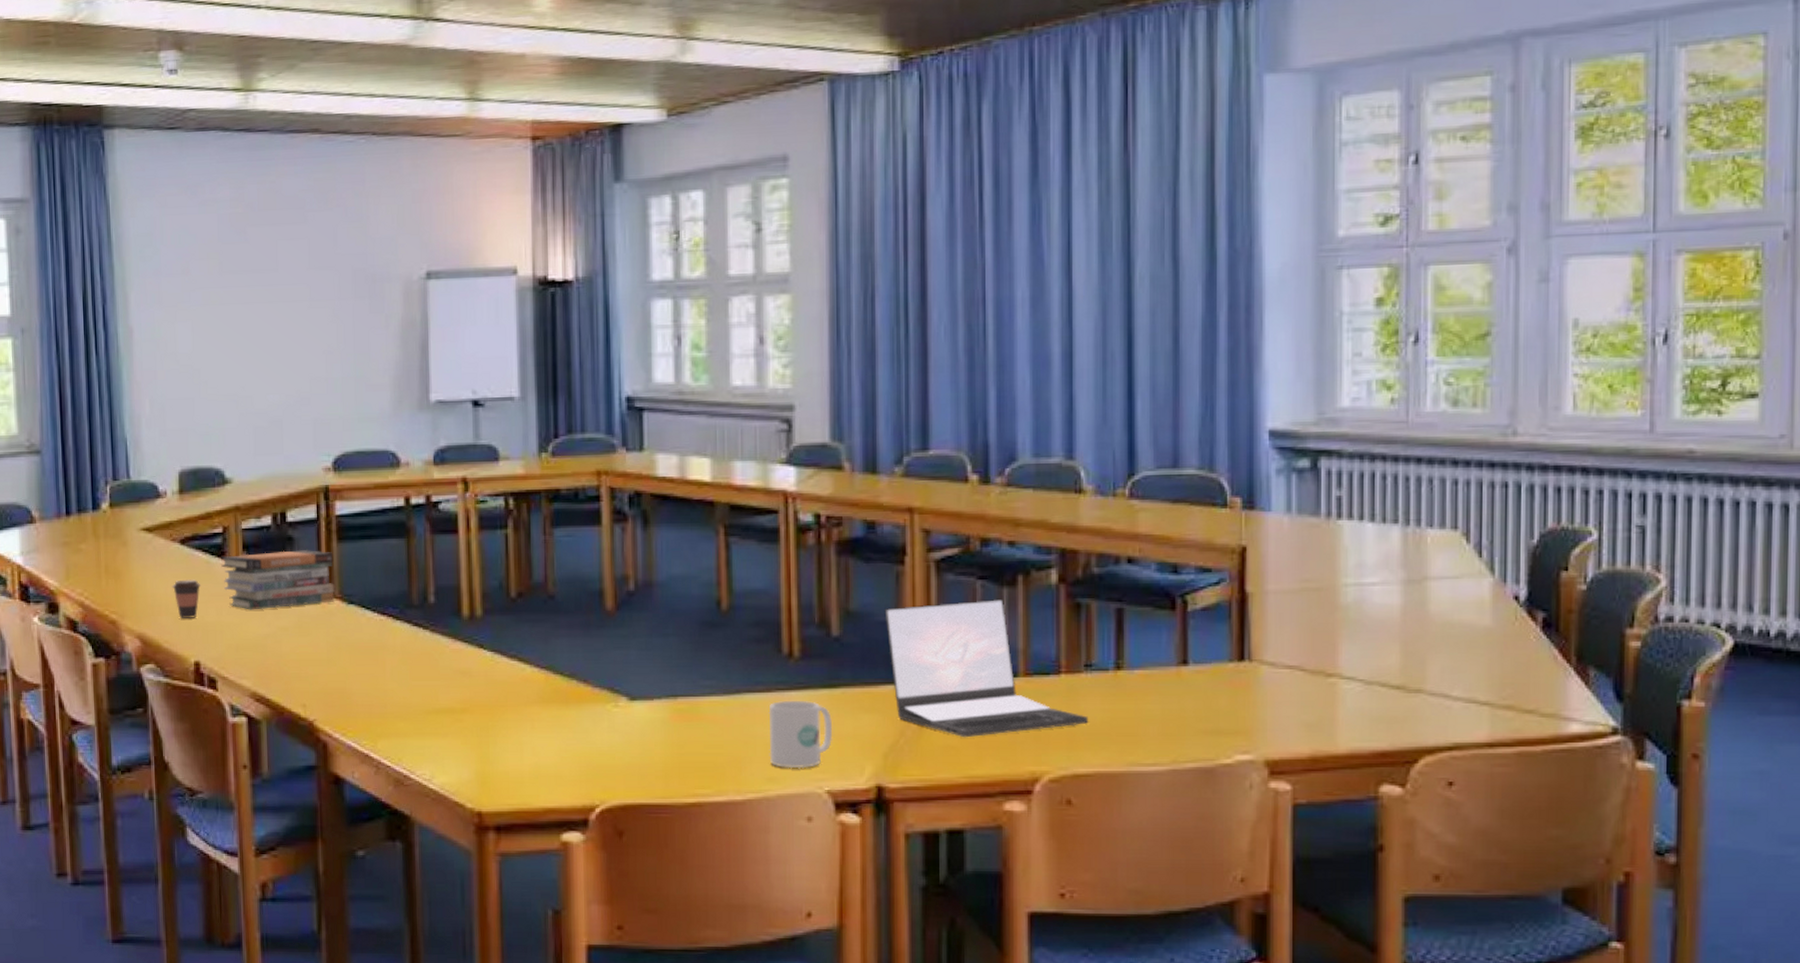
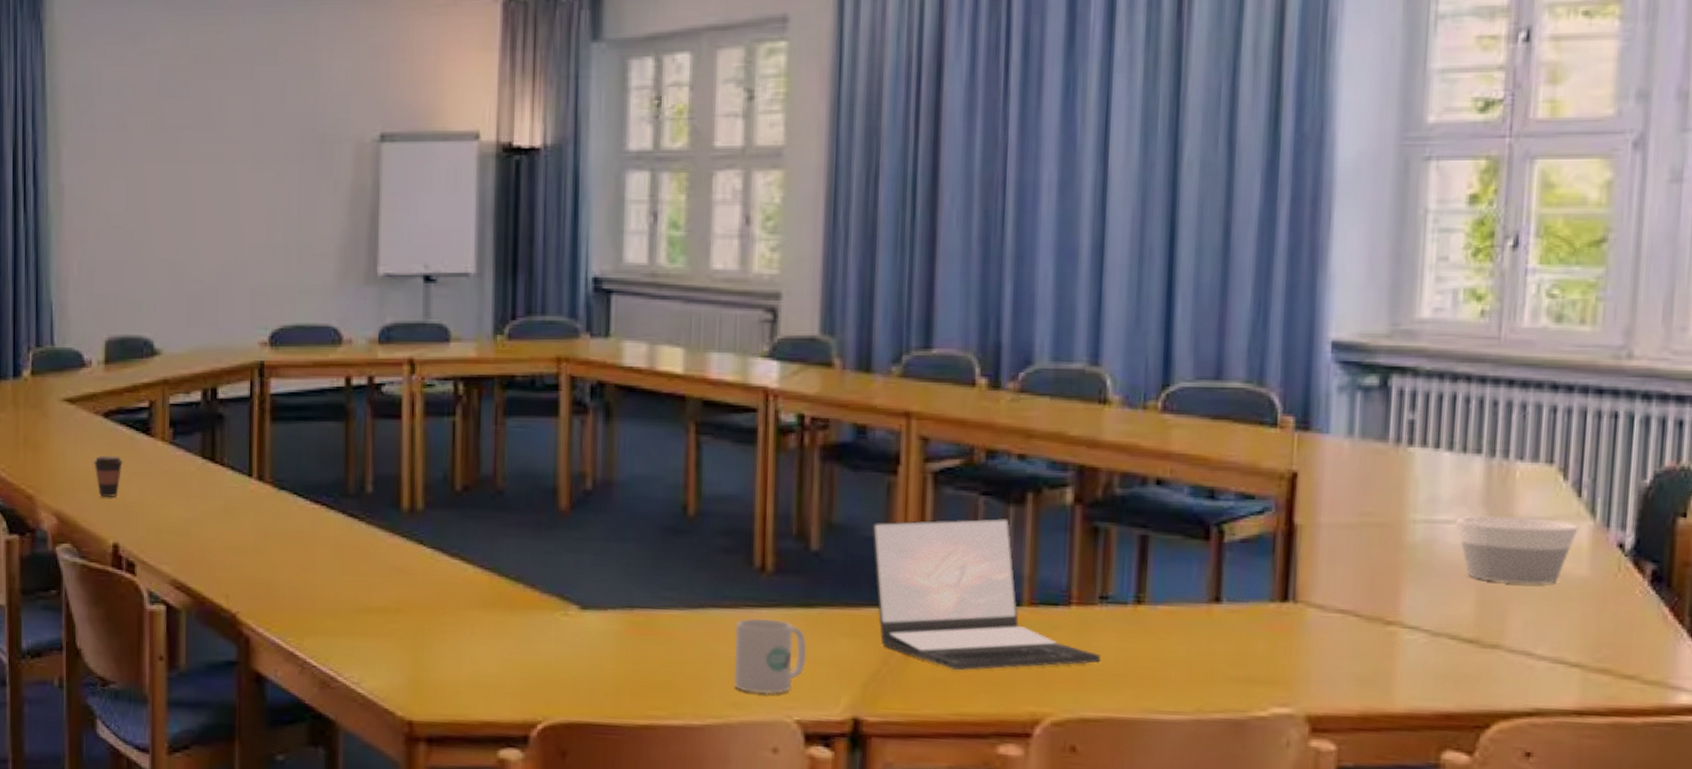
book stack: present [220,550,335,610] -> none [145,429,266,492]
bowl: none [1381,577,1481,635] -> present [1456,515,1579,584]

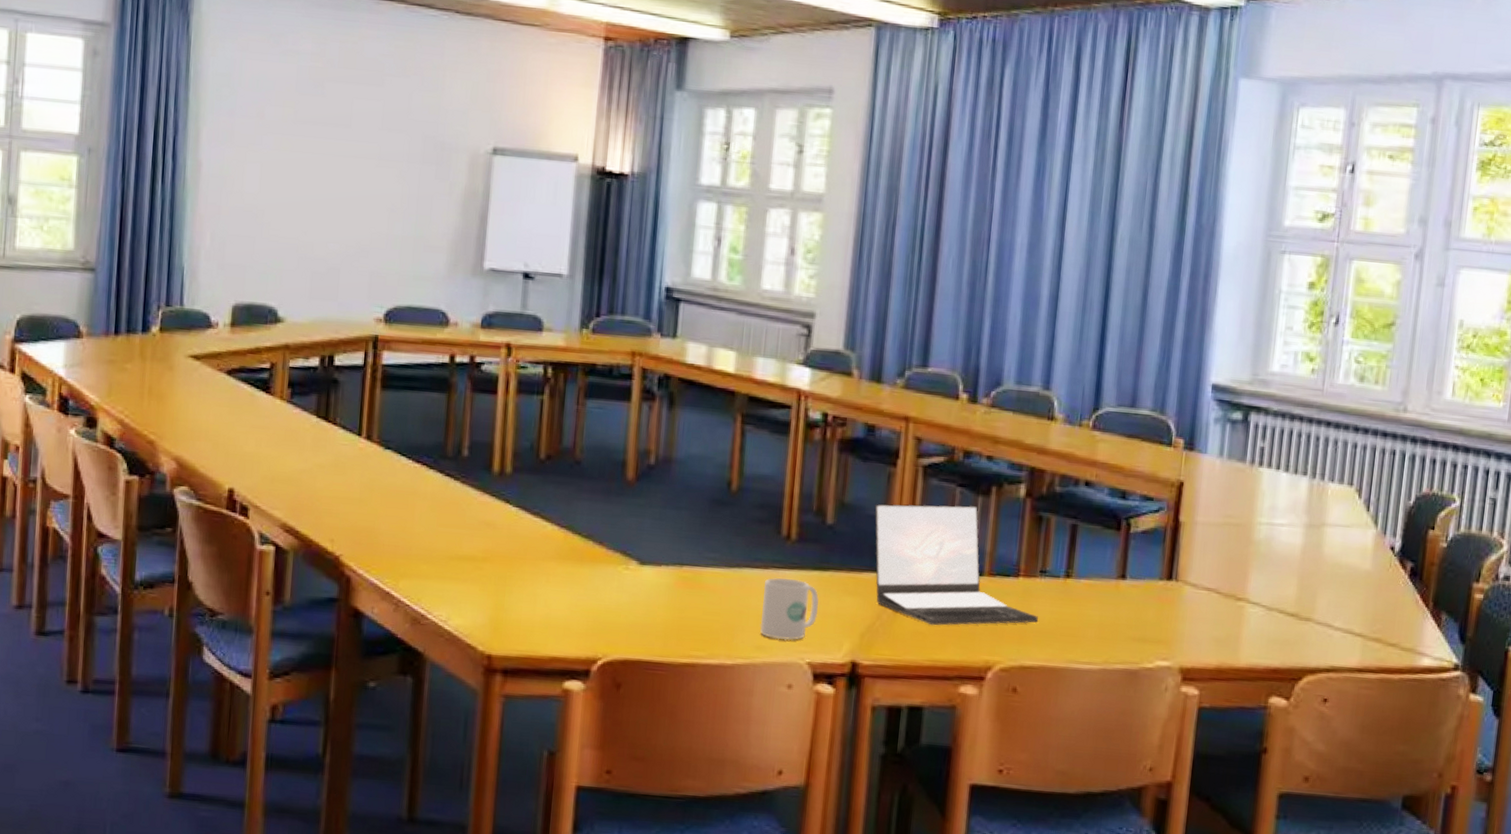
coffee cup: present [93,455,124,497] -> none [214,409,243,447]
bowl: present [1456,515,1579,584] -> none [1287,521,1367,575]

